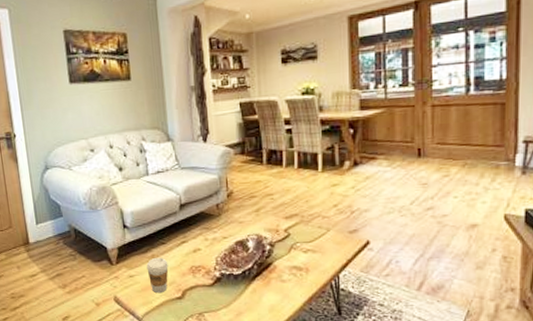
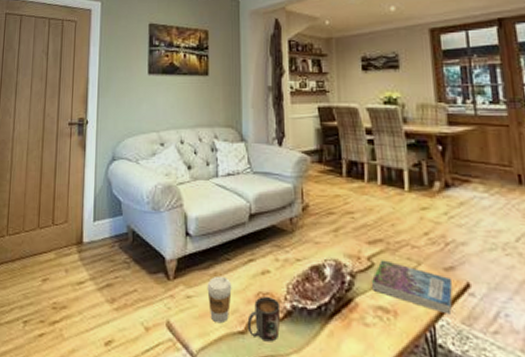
mug: none [183,269,212,302] -> present [247,297,281,342]
book: none [288,230,356,266] -> present [372,260,453,315]

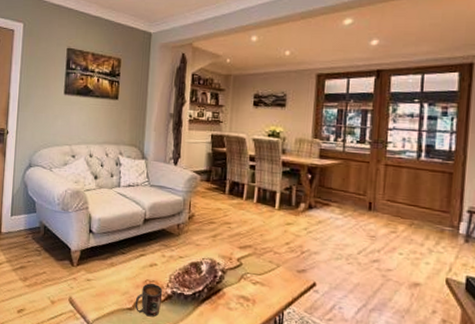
coffee cup: present [207,275,232,324] -> none [104,265,125,302]
book: present [372,260,453,315] -> none [238,261,303,305]

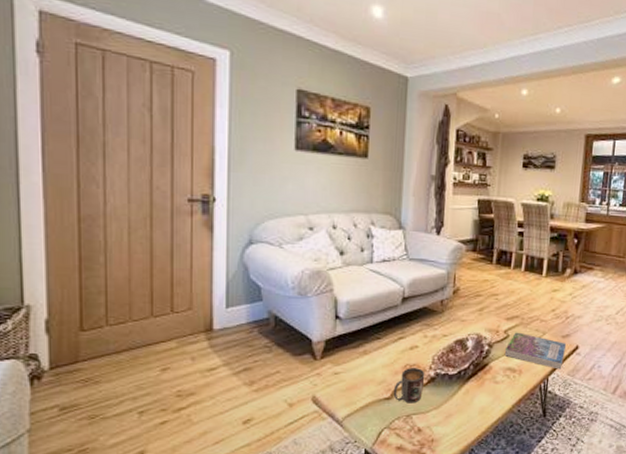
book: none [238,261,303,305] -> present [505,332,567,369]

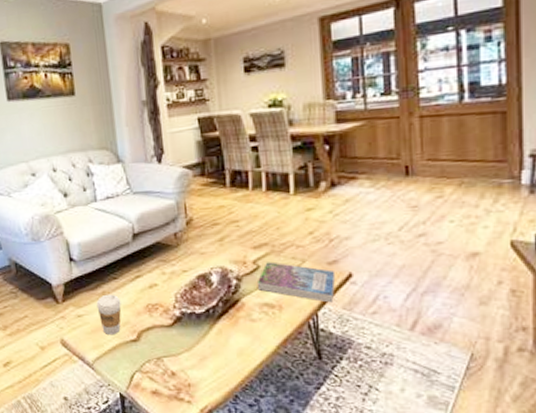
coffee cup: none [355,353,381,393] -> present [96,294,122,336]
mug: present [393,368,425,404] -> none [138,307,171,346]

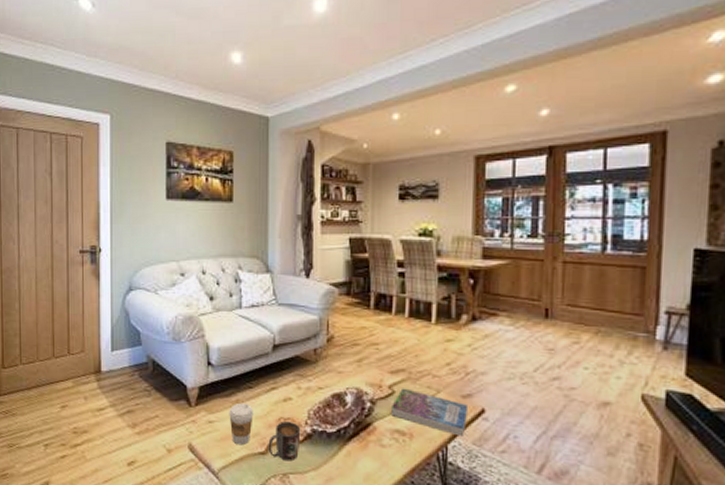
mug: none [138,307,171,346] -> present [268,421,301,462]

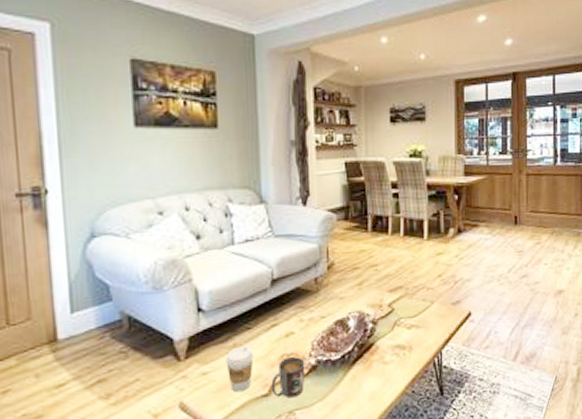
book: present [391,388,469,437] -> none [392,304,458,341]

